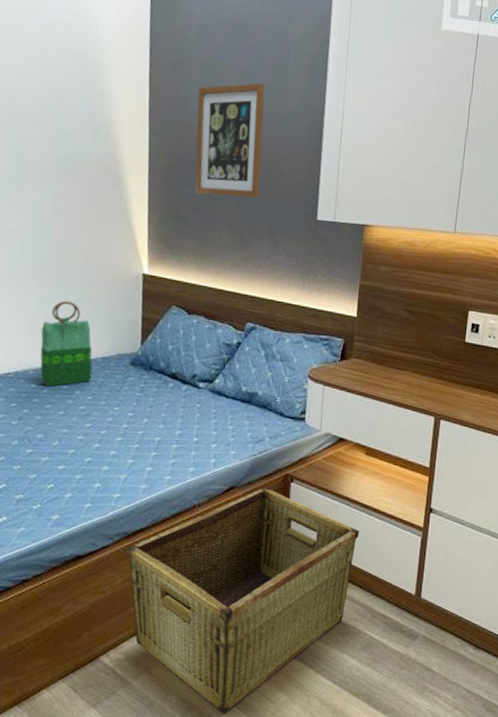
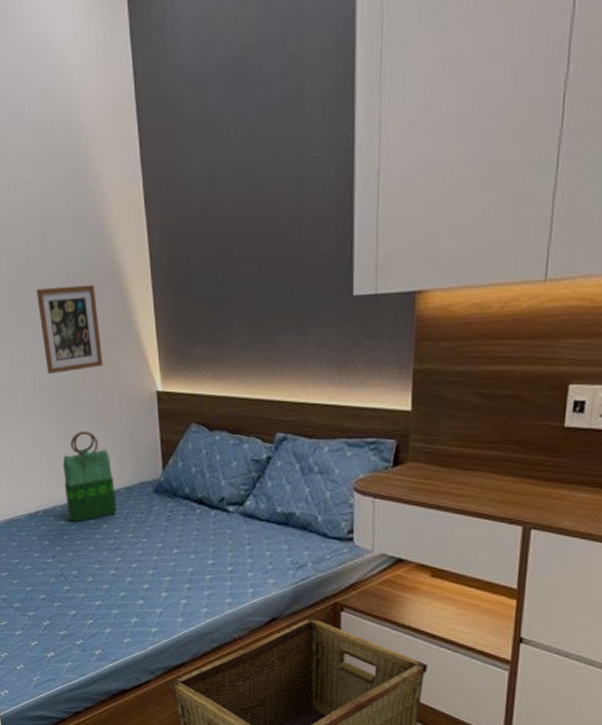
picture frame: none [35,165,95,245] -> present [36,284,103,374]
wall art: present [195,82,265,198] -> none [197,132,280,290]

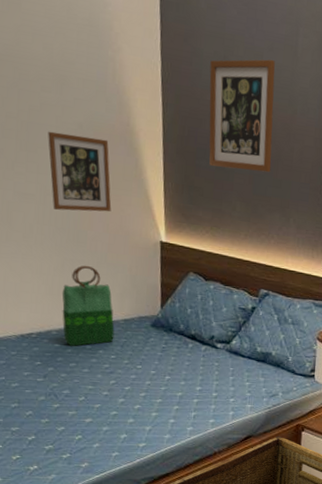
wall art: none [197,132,280,290] -> present [209,59,275,173]

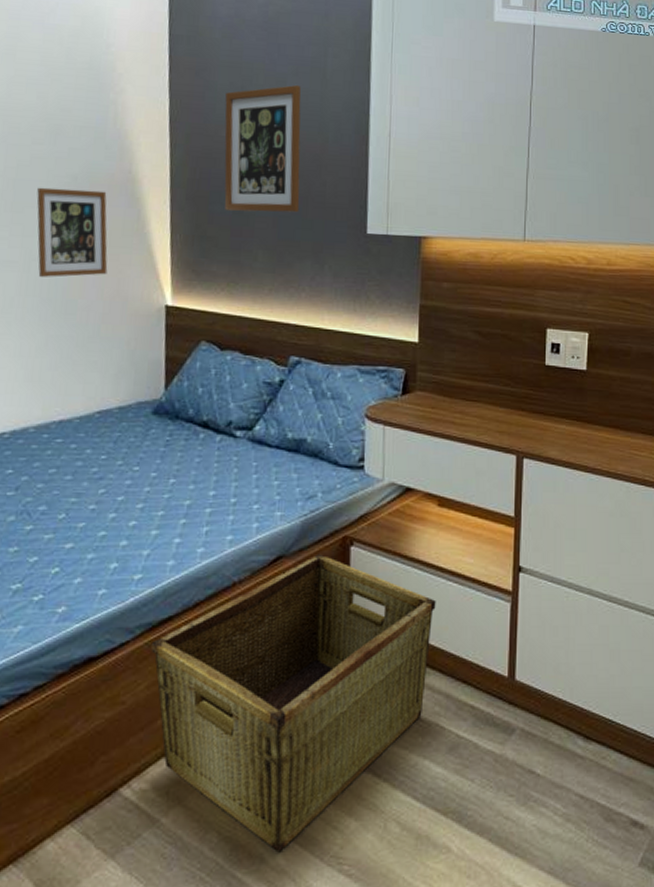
tote bag: present [62,265,115,346] -> none [42,341,107,446]

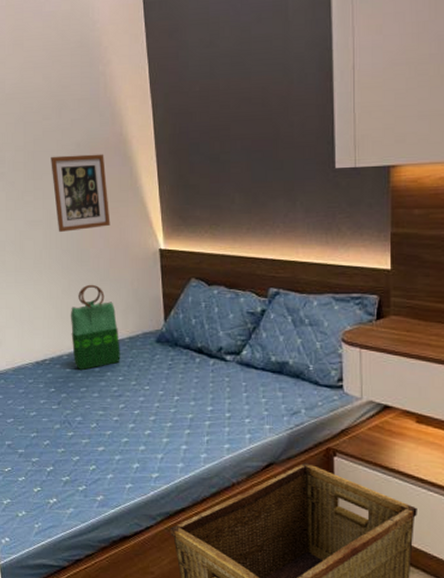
tote bag: none [42,341,107,446] -> present [70,284,121,370]
wall art: present [224,84,301,213] -> none [196,31,270,160]

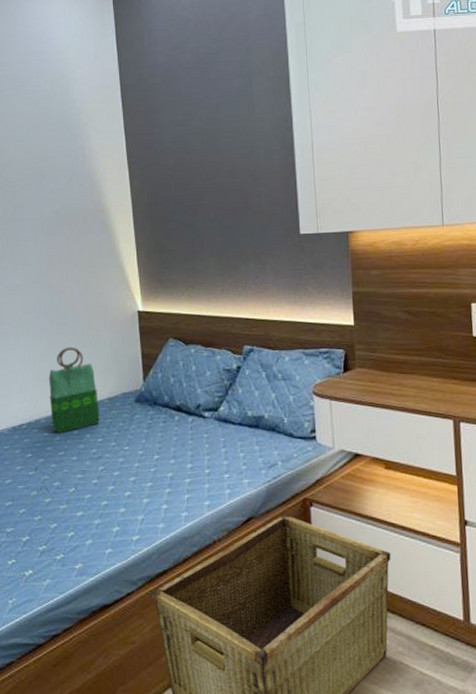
picture frame: present [51,154,111,232] -> none [30,221,90,296]

